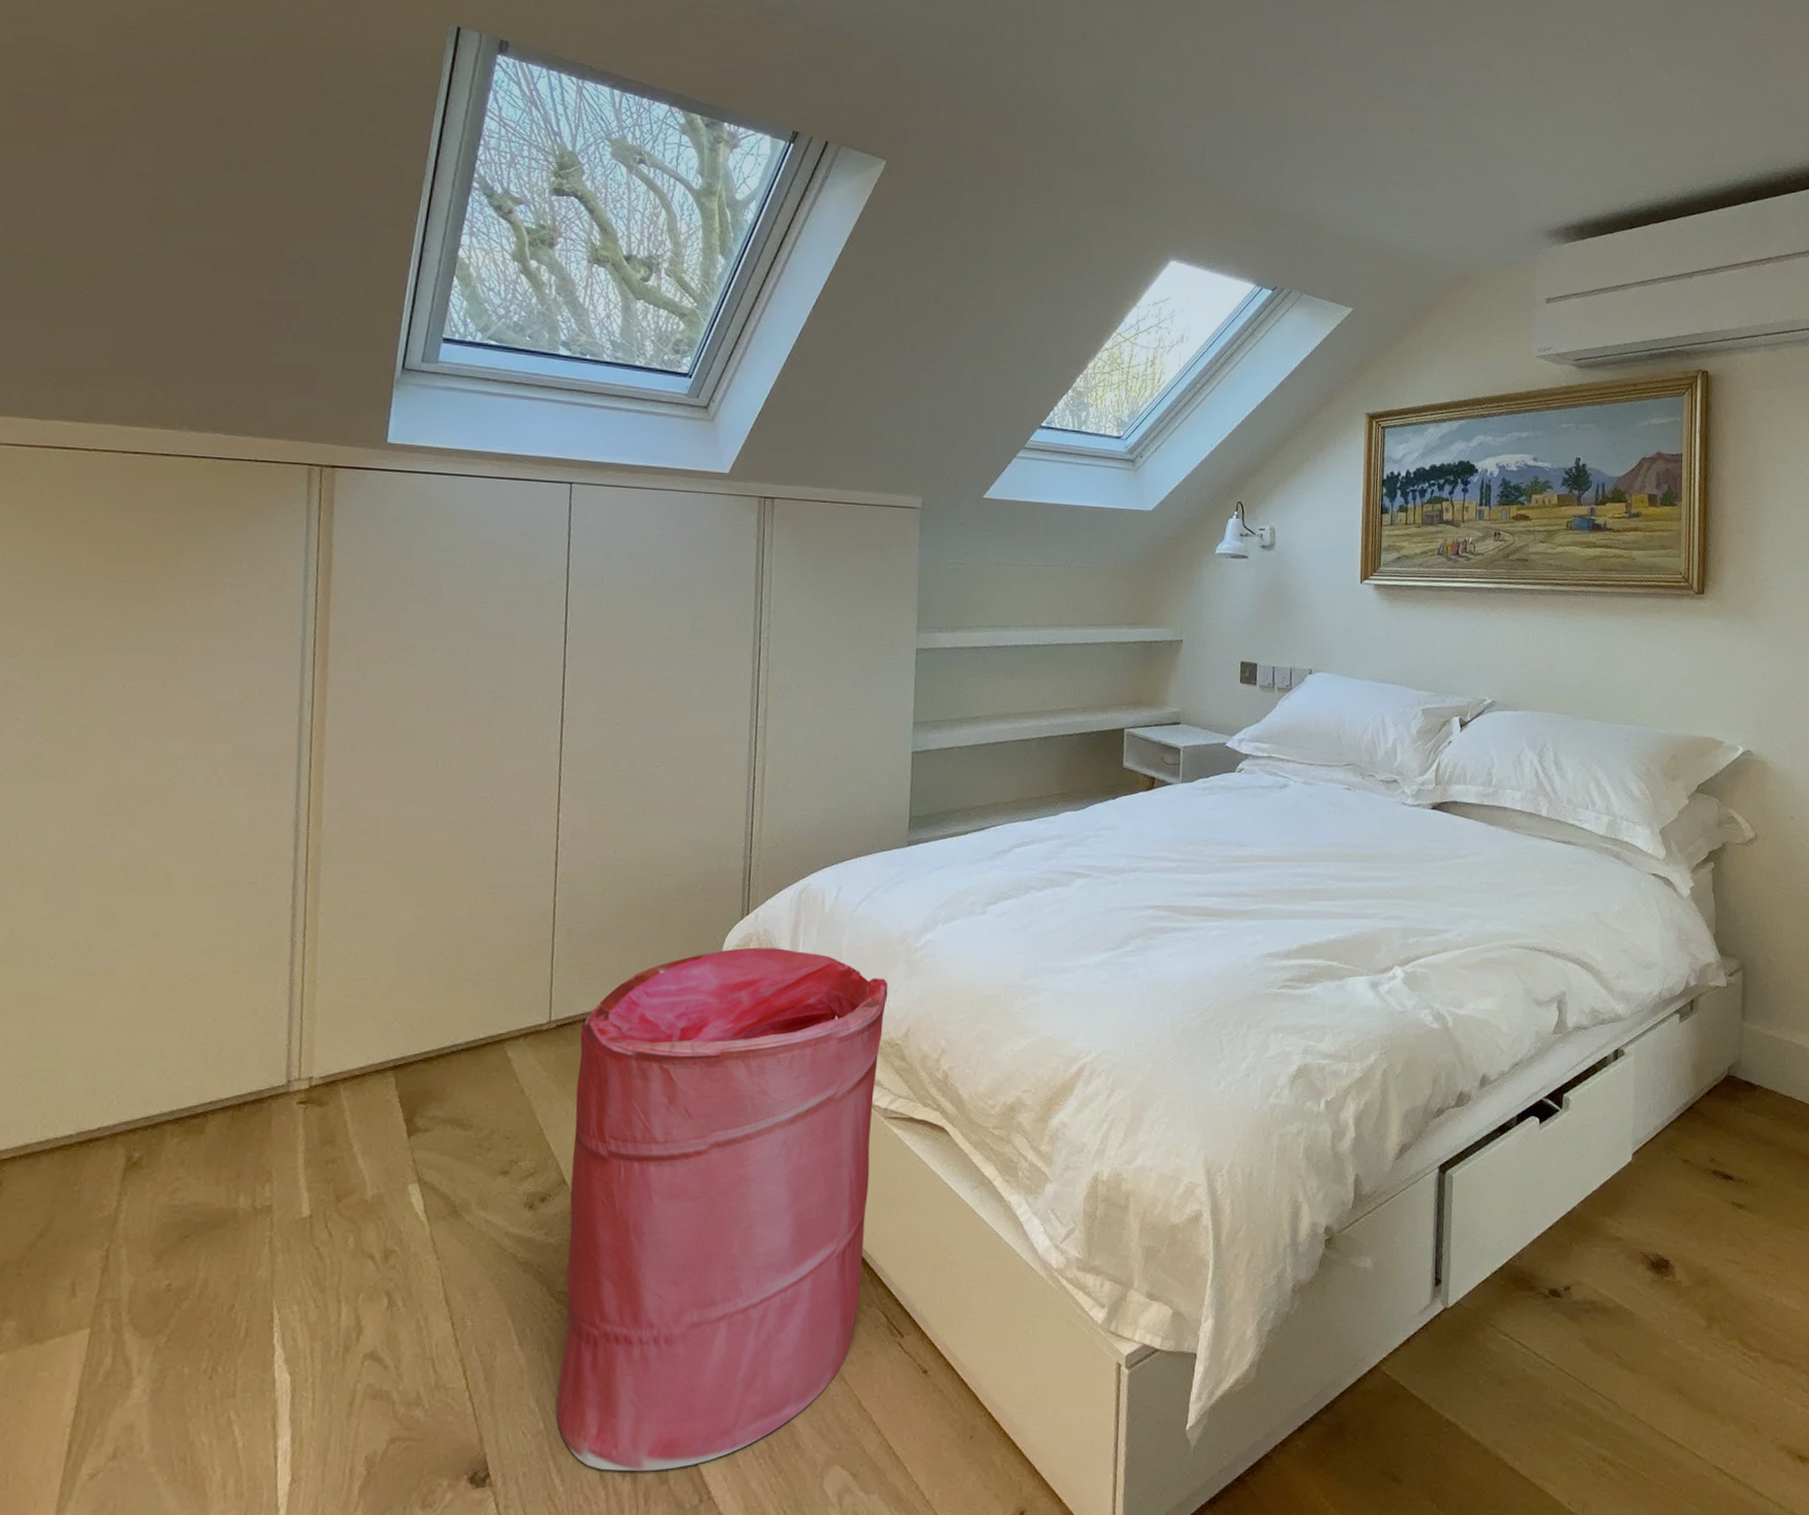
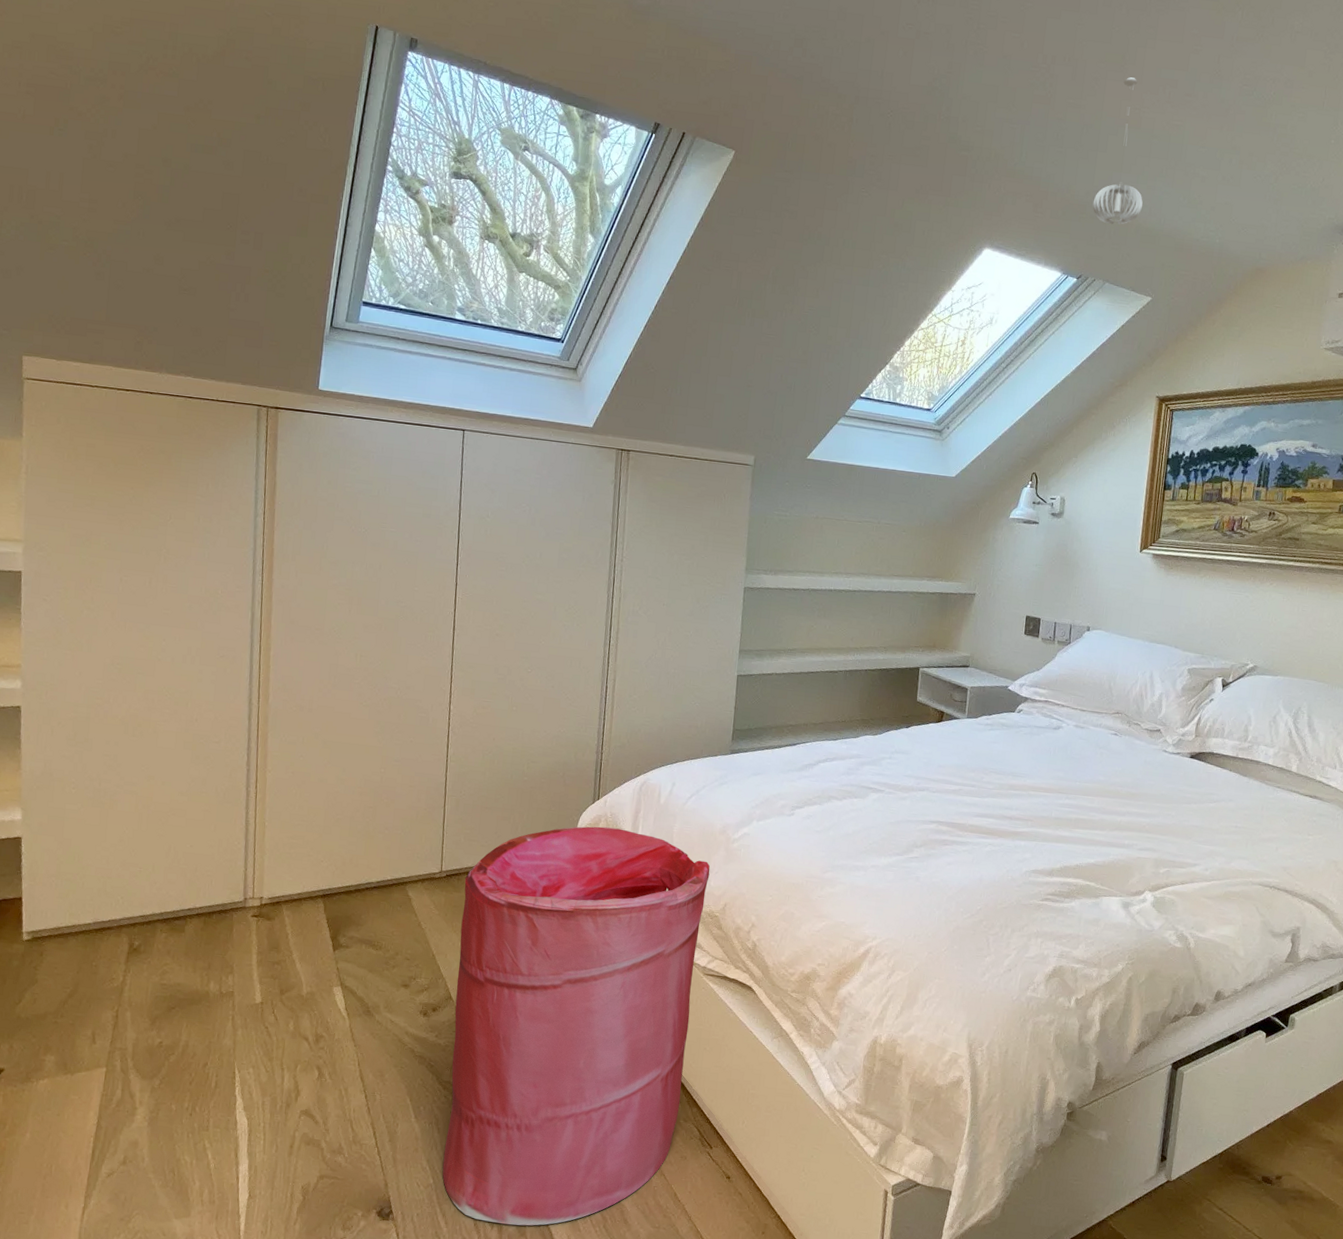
pendant light: none [1283,80,1336,233] -> present [1092,77,1143,225]

